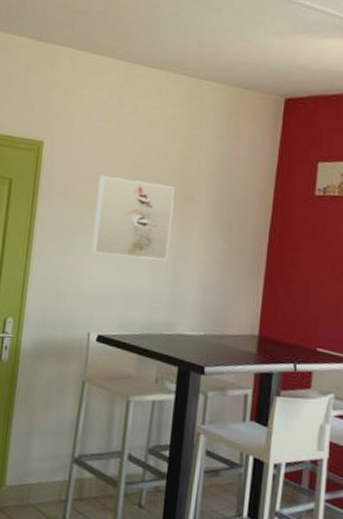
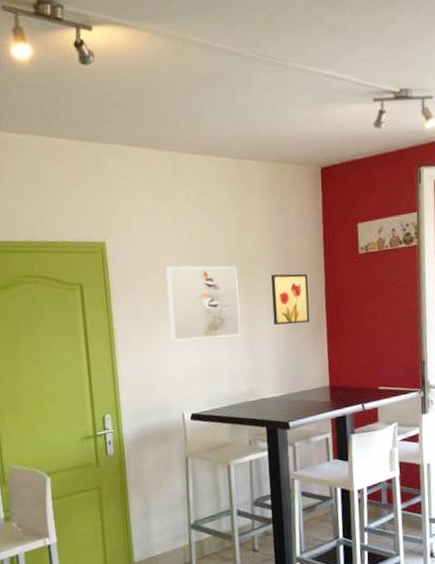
wall art: none [205,201,253,260] -> present [270,273,310,325]

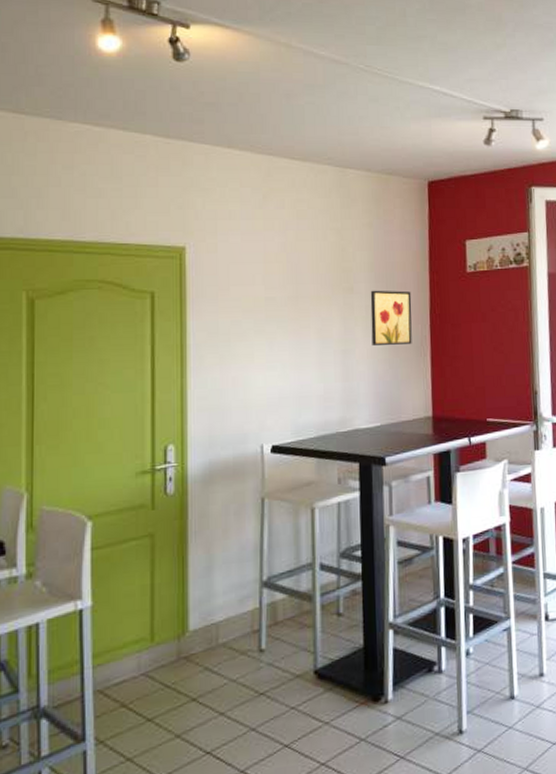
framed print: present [166,266,241,342] -> none [252,276,335,361]

